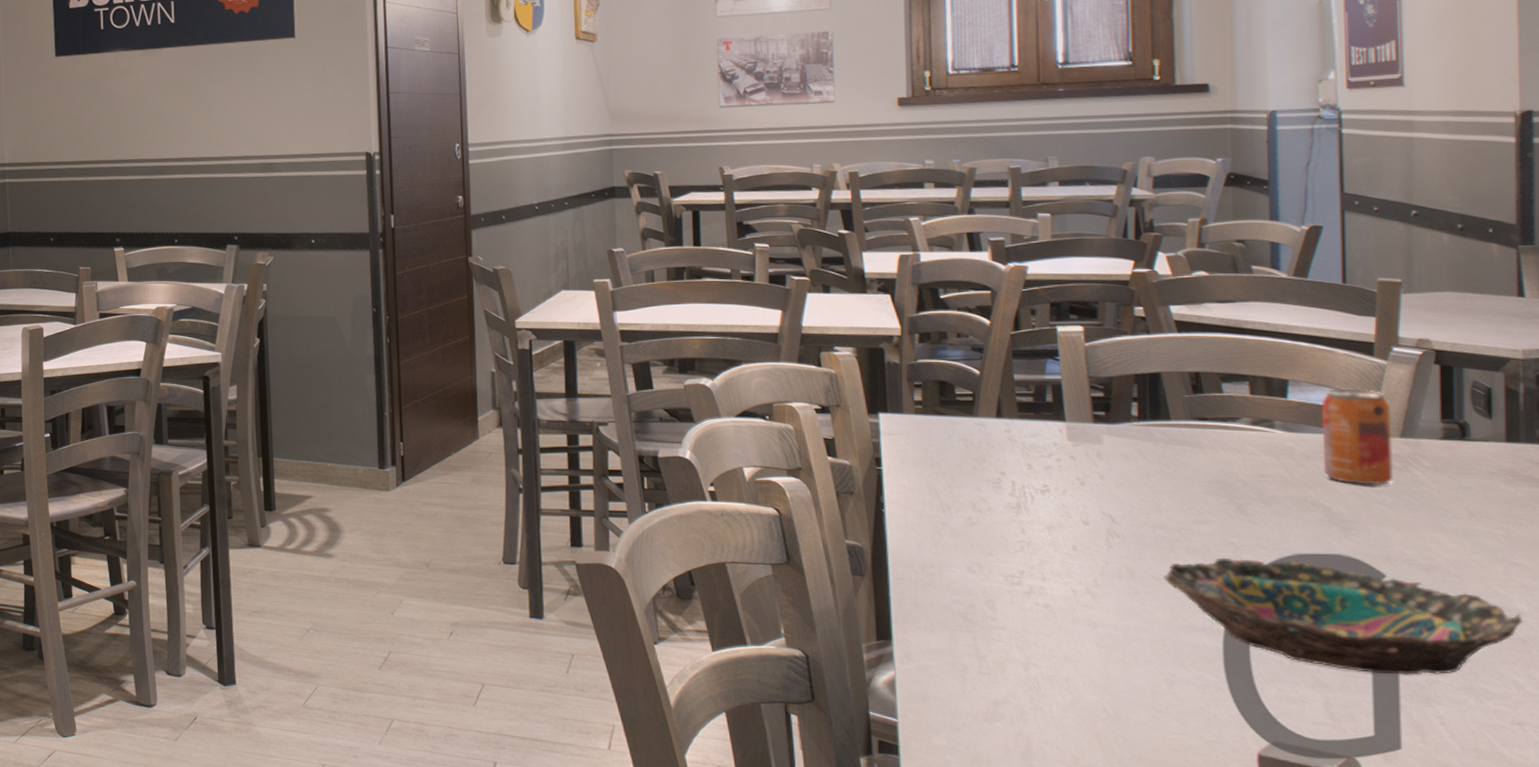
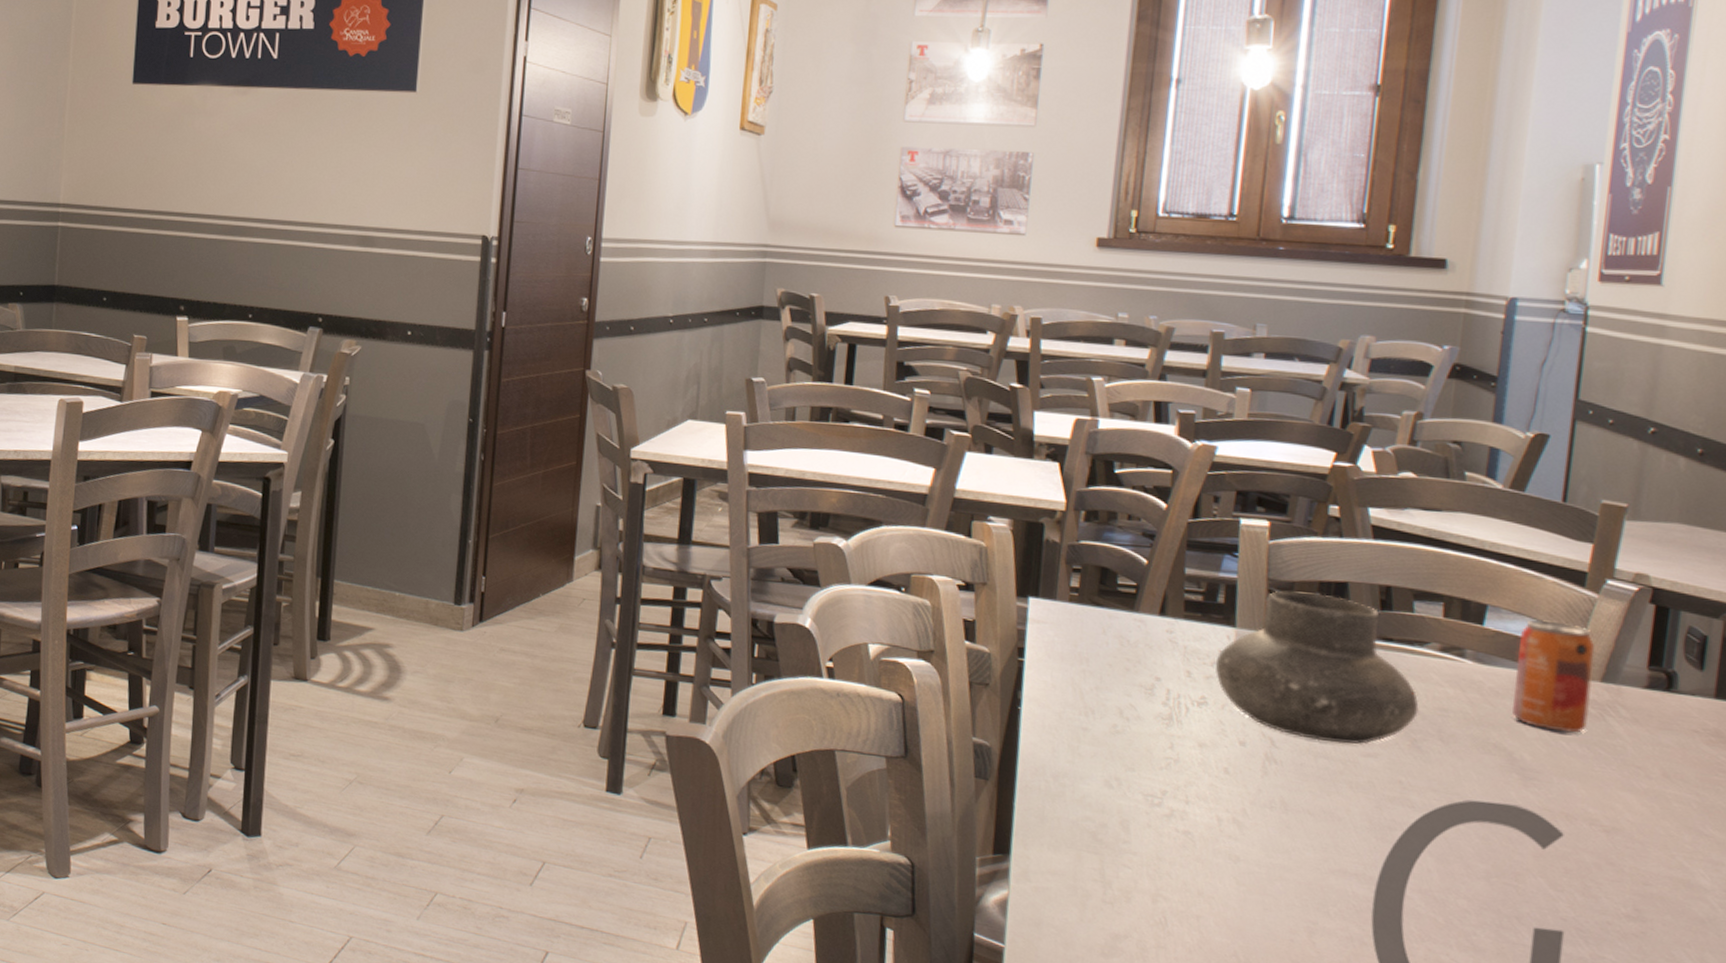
vase: none [1051,385,1240,514] -> present [1215,591,1419,745]
bowl: present [1164,557,1523,675] -> none [1320,796,1704,950]

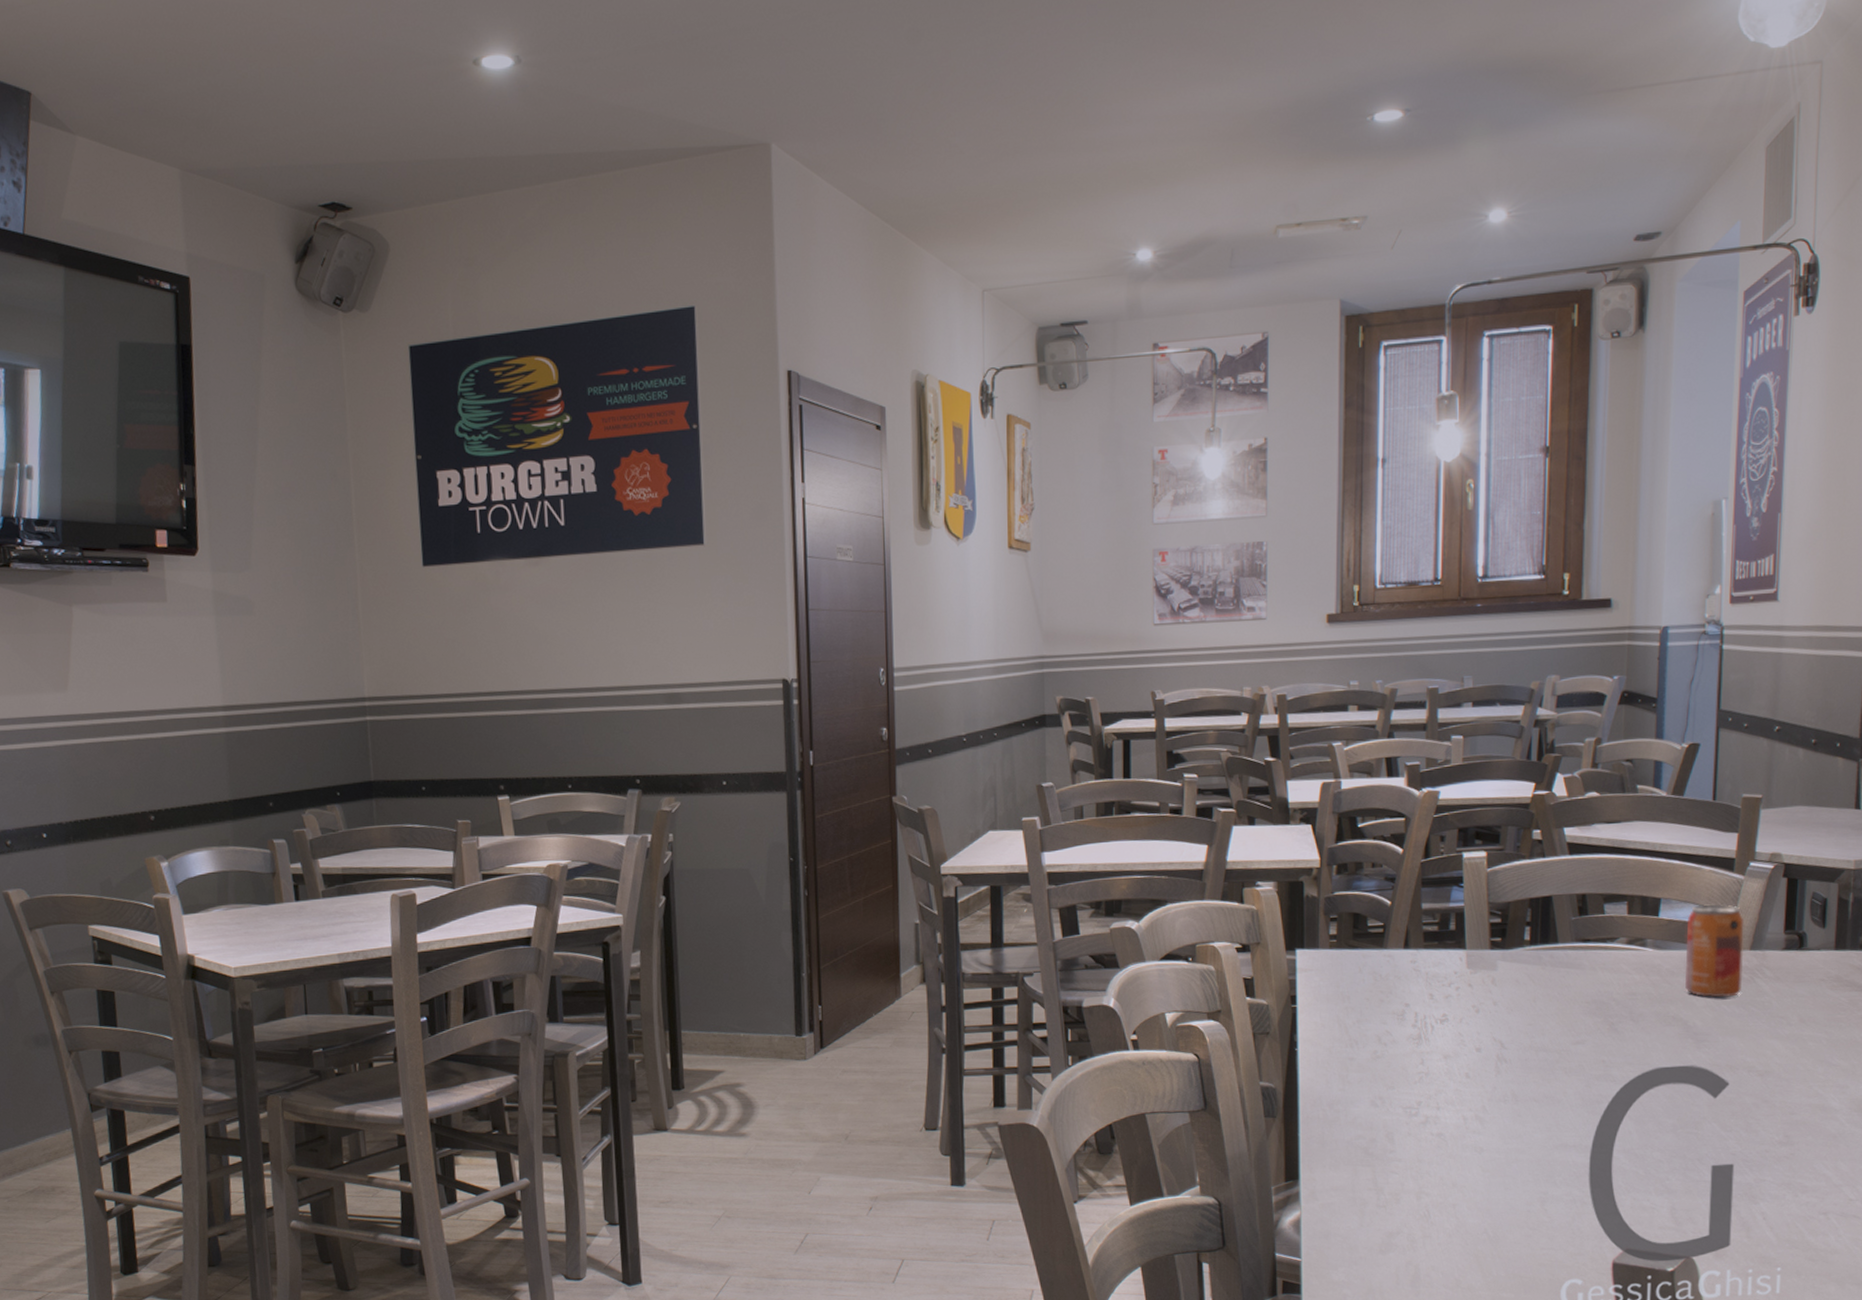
vase: present [1215,591,1419,745] -> none [1452,909,1614,1037]

